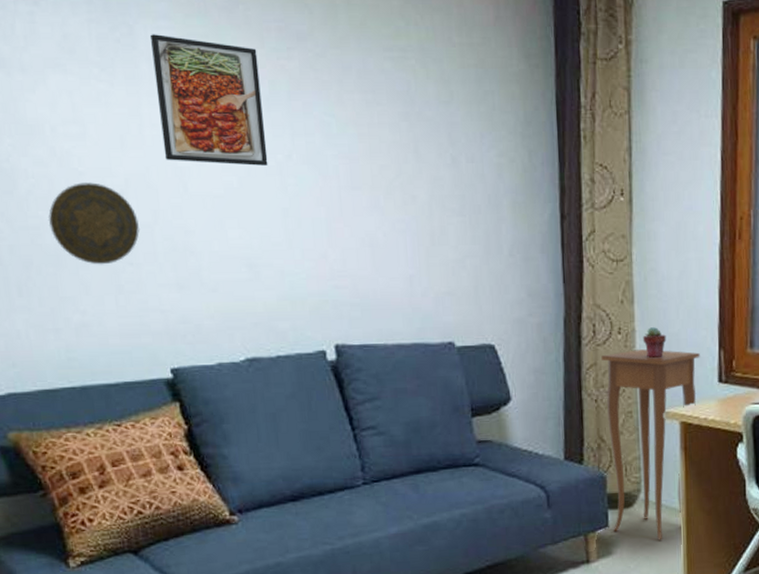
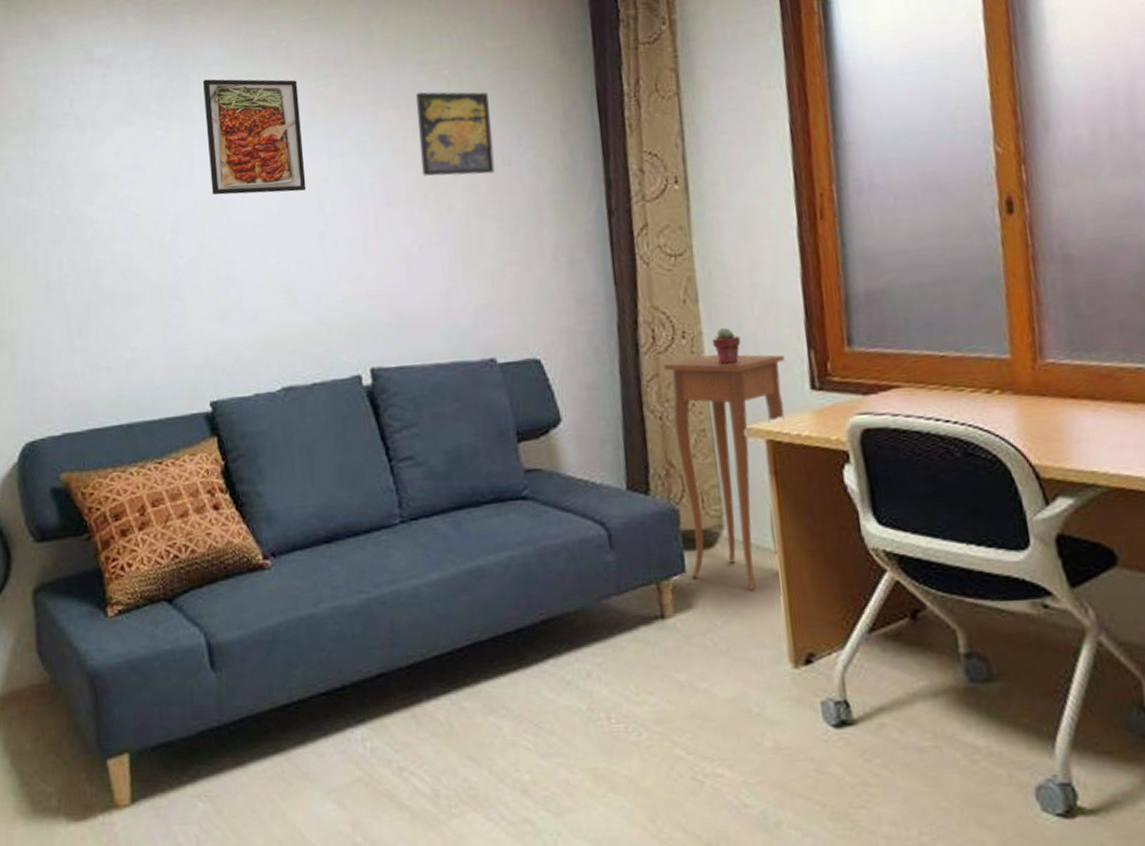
decorative plate: present [48,182,140,265] -> none [107,222,187,302]
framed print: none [381,78,458,169] -> present [415,91,495,176]

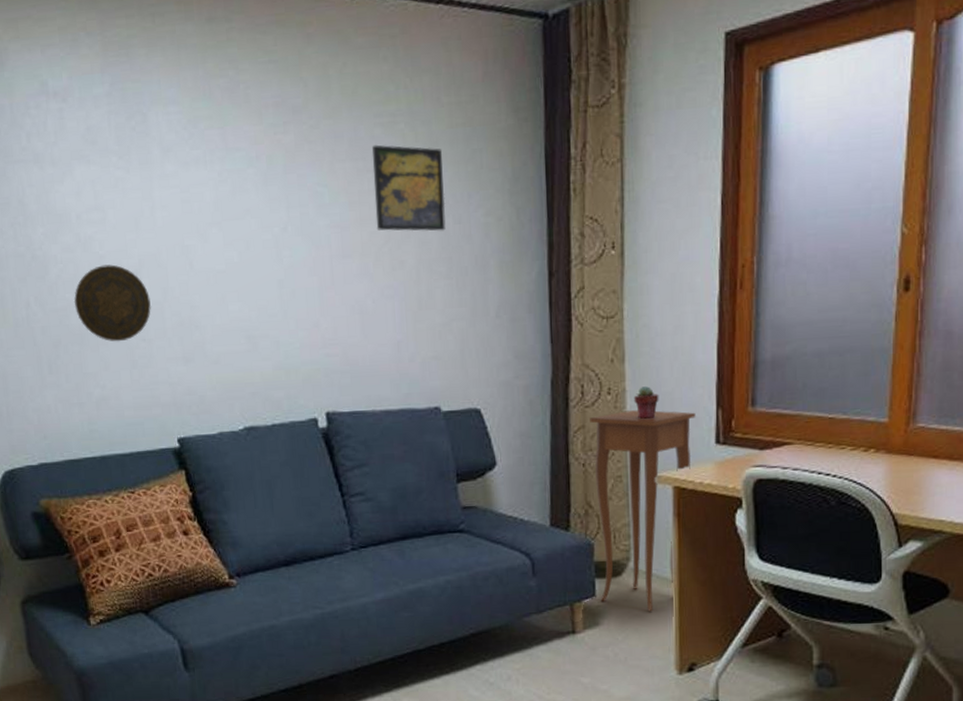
decorative plate: none [107,222,187,302] -> present [73,264,151,342]
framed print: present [202,79,307,195] -> none [160,119,266,240]

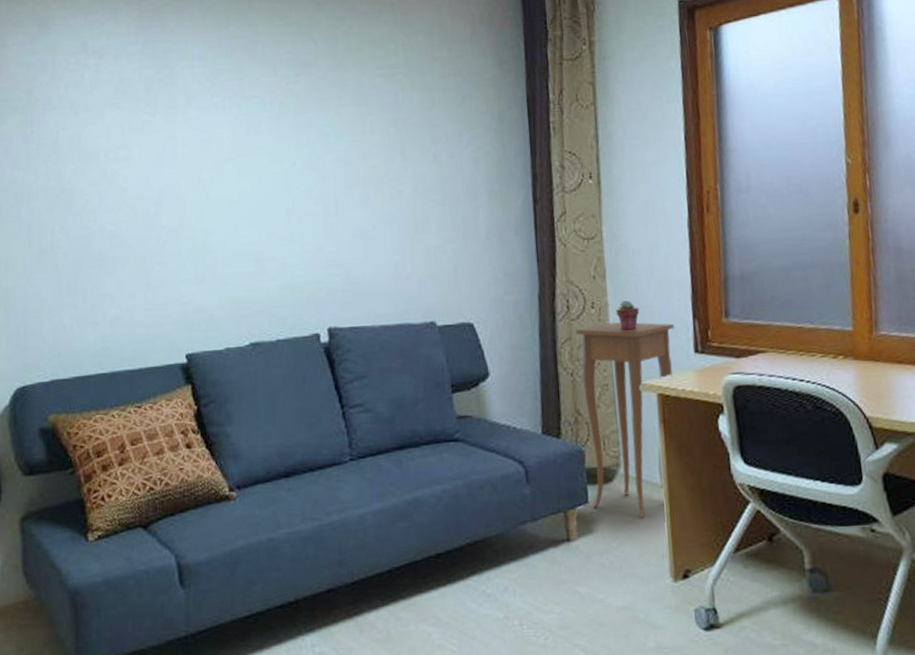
decorative plate: present [73,264,151,342] -> none [96,196,168,266]
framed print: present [371,144,446,231] -> none [373,92,439,165]

